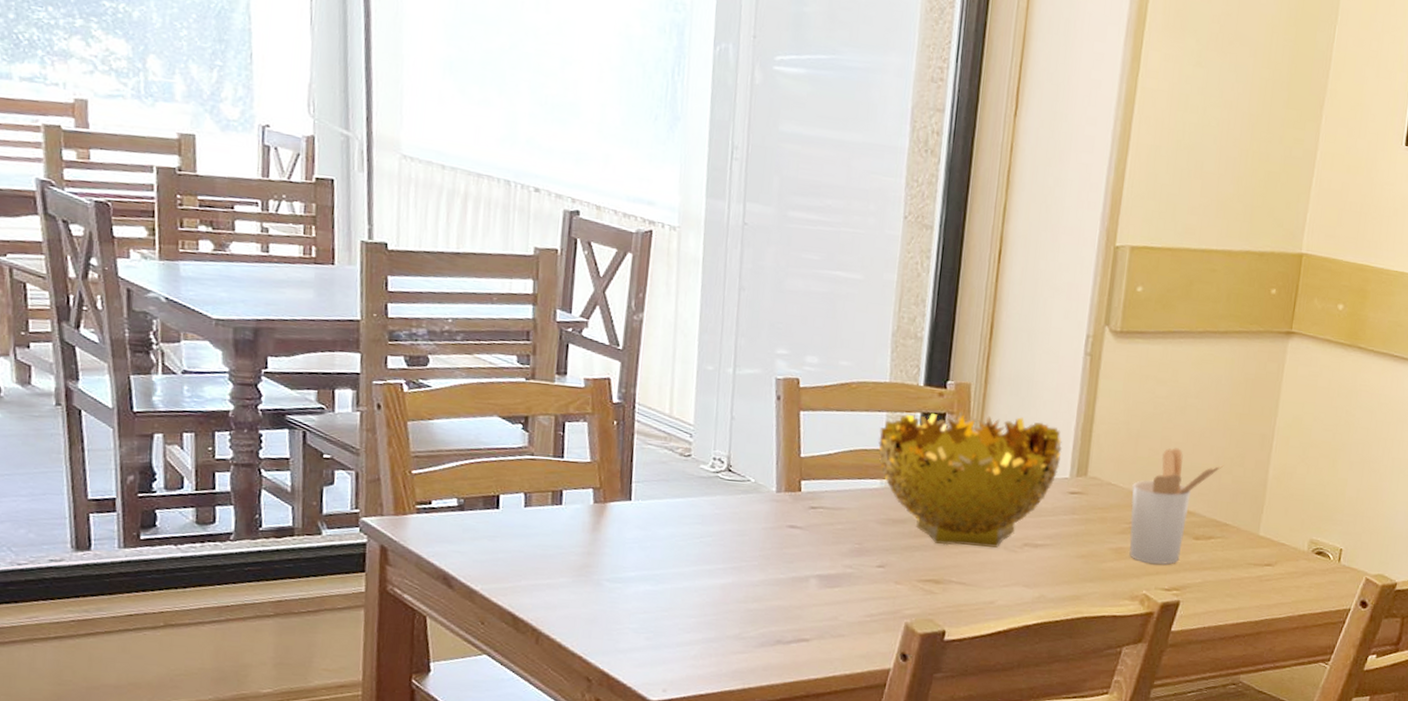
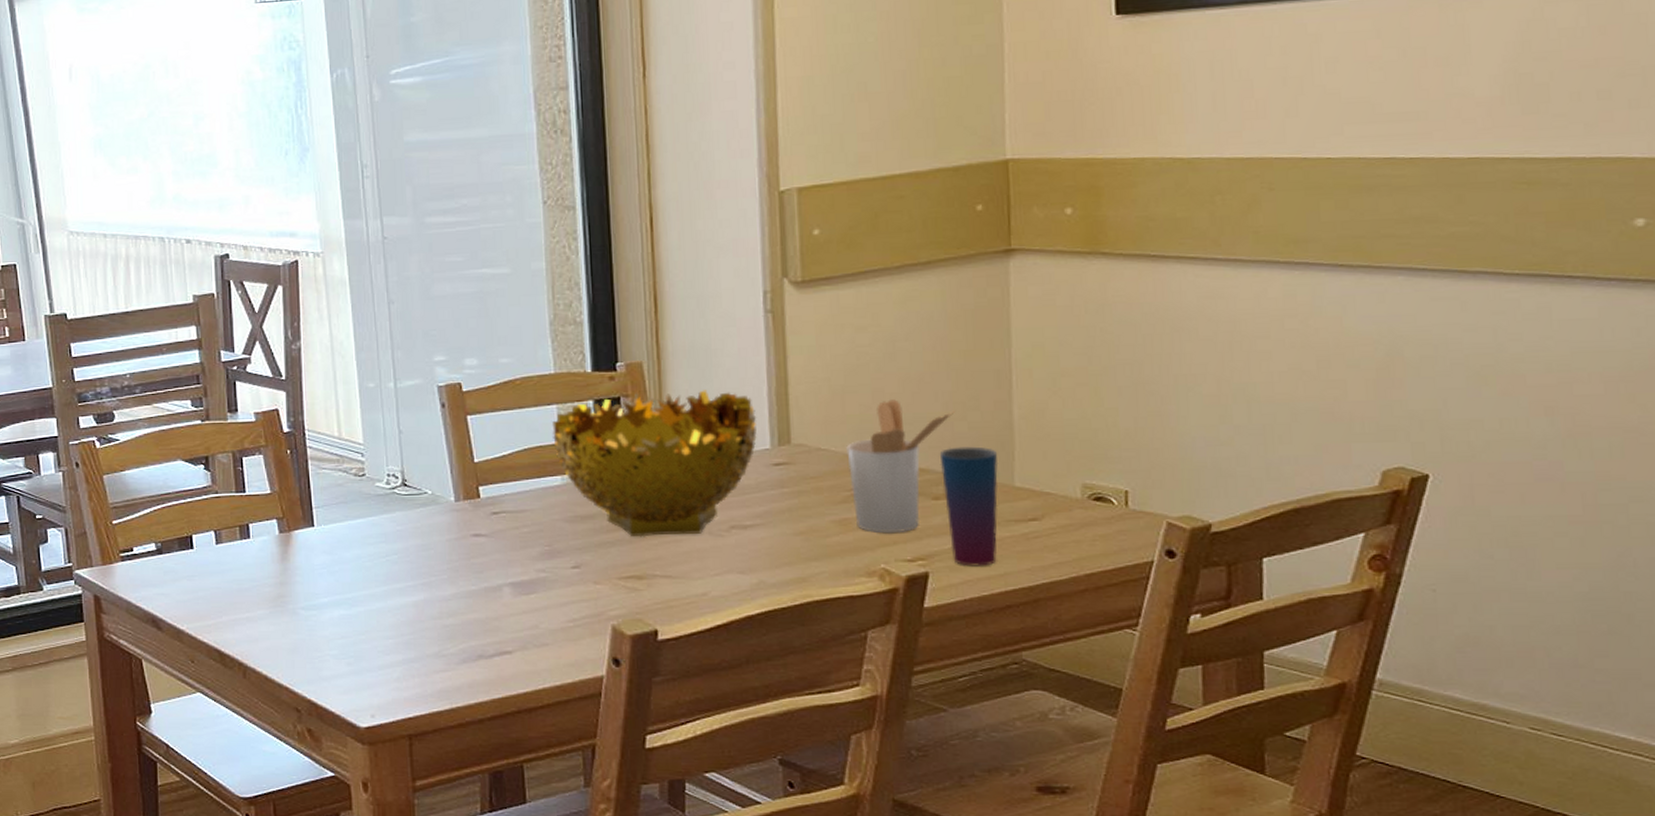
cup: none [1201,495,1251,600] -> present [939,446,999,567]

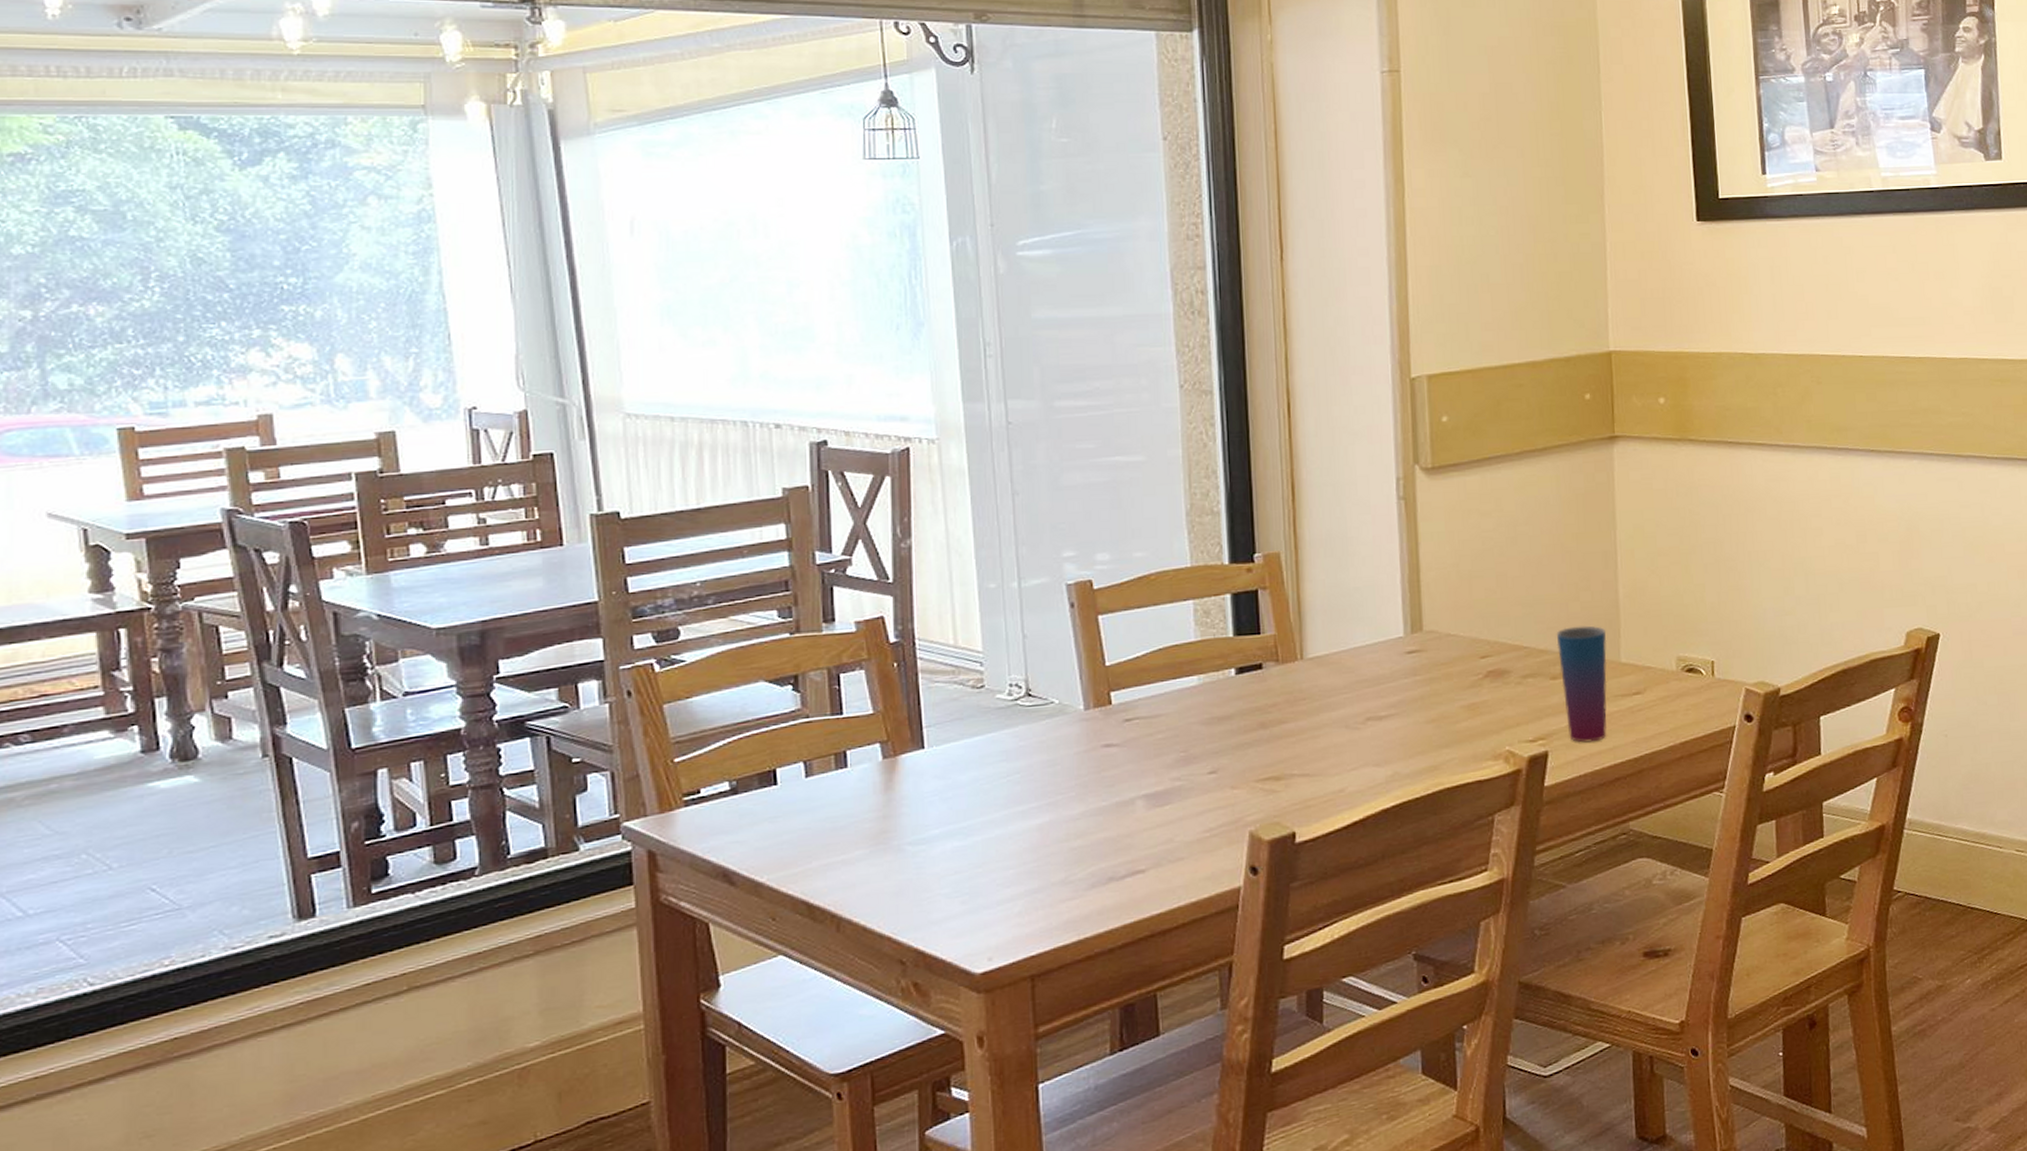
decorative bowl: present [552,390,757,537] -> none [1188,579,1391,736]
utensil holder: present [846,399,956,534] -> none [1474,583,1570,716]

